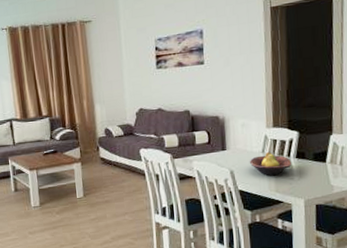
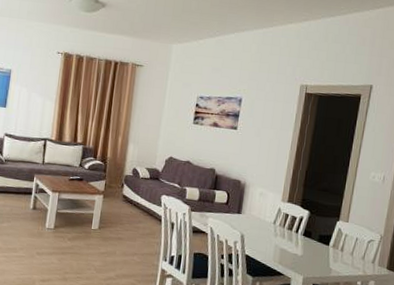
fruit bowl: present [249,152,291,176] -> none [260,224,298,249]

